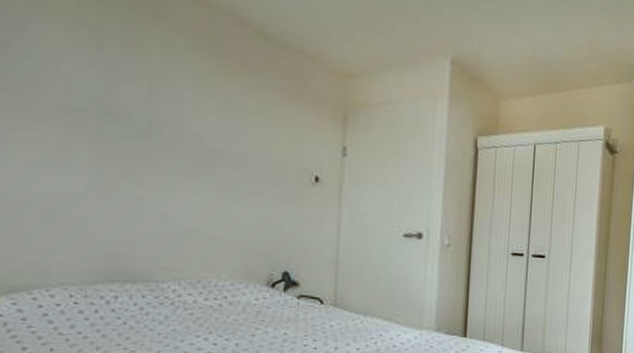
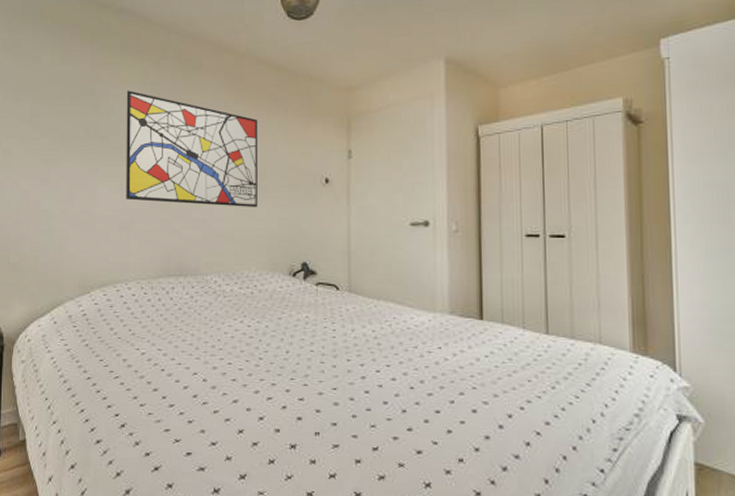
wall art: none [49,29,238,204] -> present [126,90,258,208]

